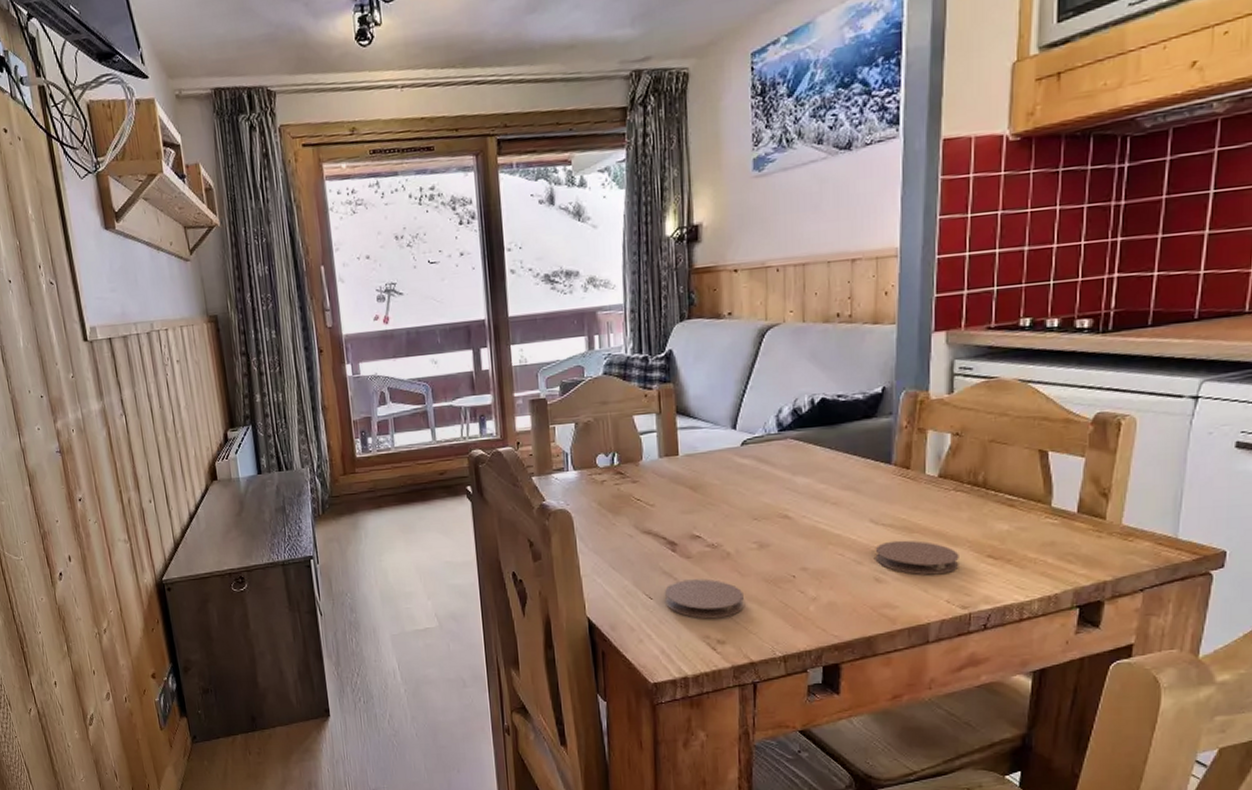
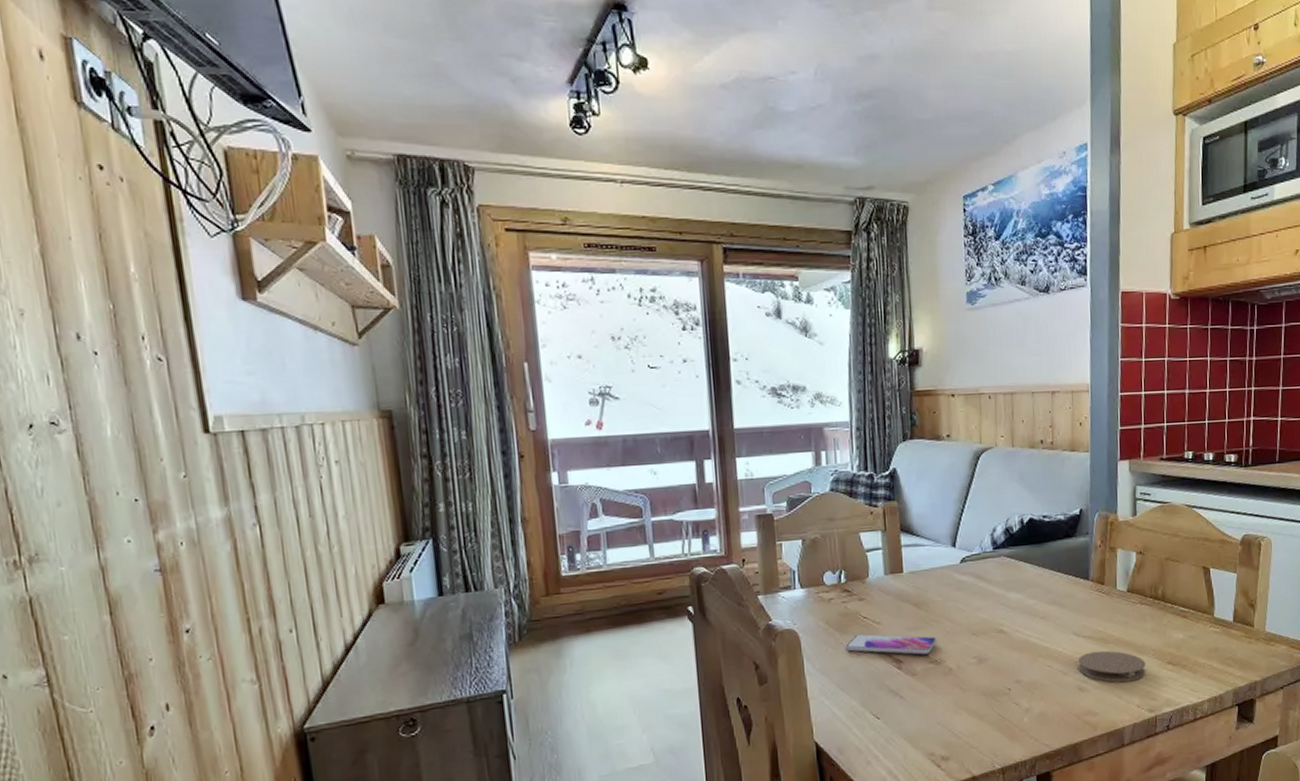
smartphone: none [618,515,714,538] -> present [846,634,937,655]
coaster: present [665,579,744,619] -> none [892,695,965,736]

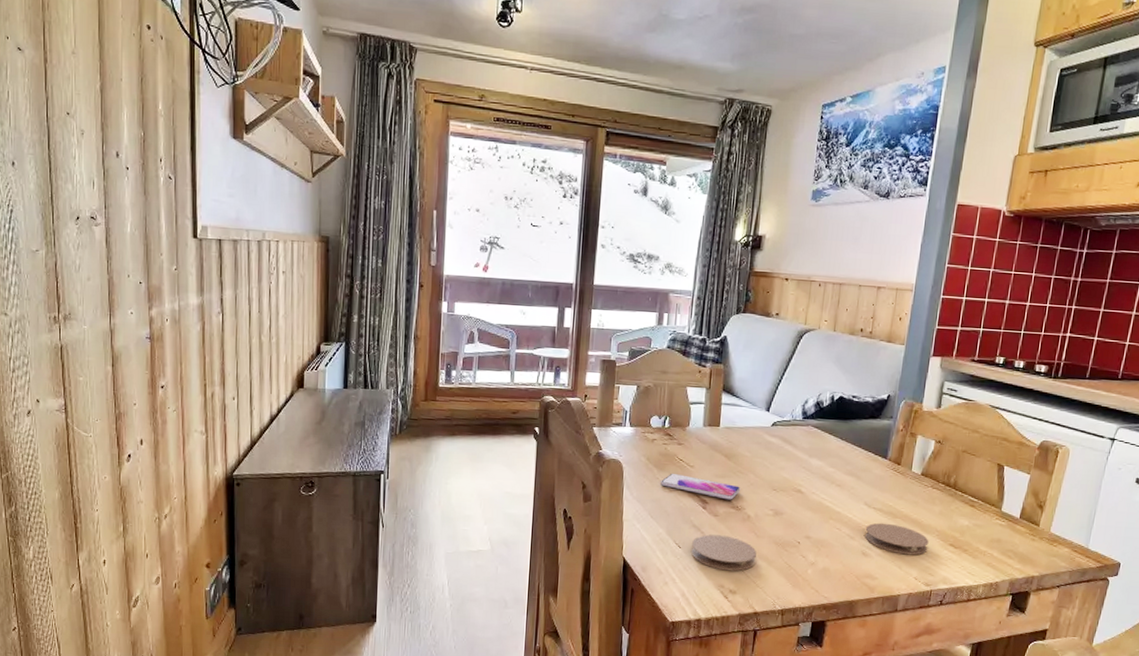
coaster: none [892,695,965,736] -> present [691,534,757,572]

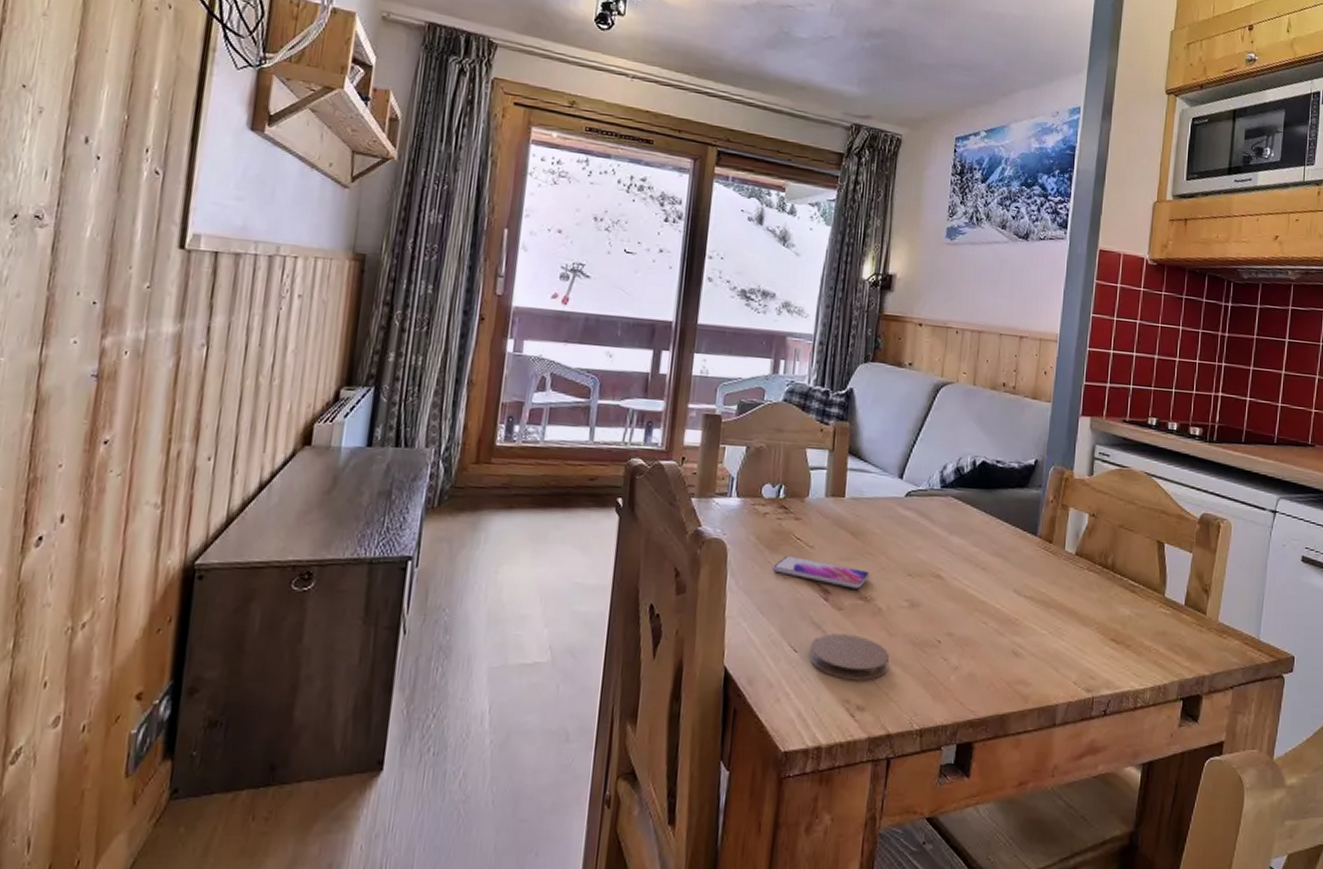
coaster: present [864,522,929,556] -> none [1015,614,1088,654]

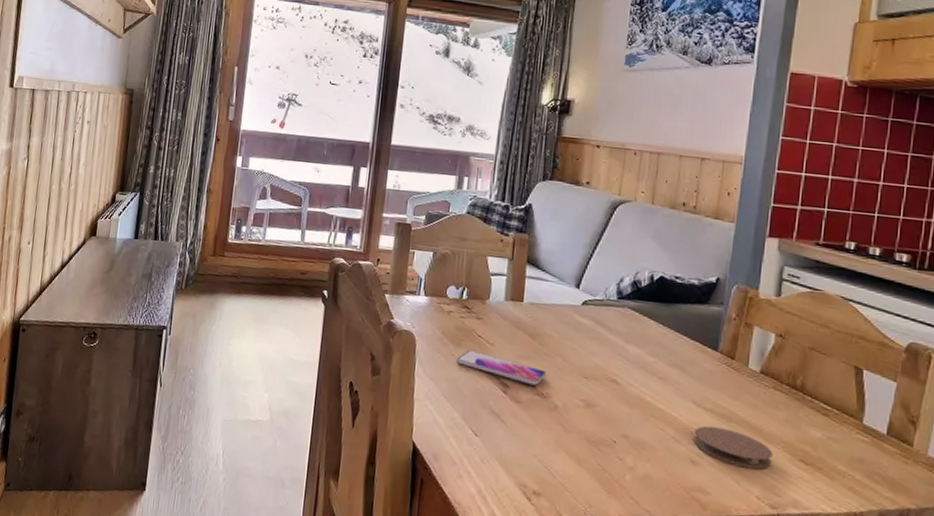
coaster: present [810,633,889,681] -> none [489,423,565,470]
coaster: none [1015,614,1088,654] -> present [693,426,773,470]

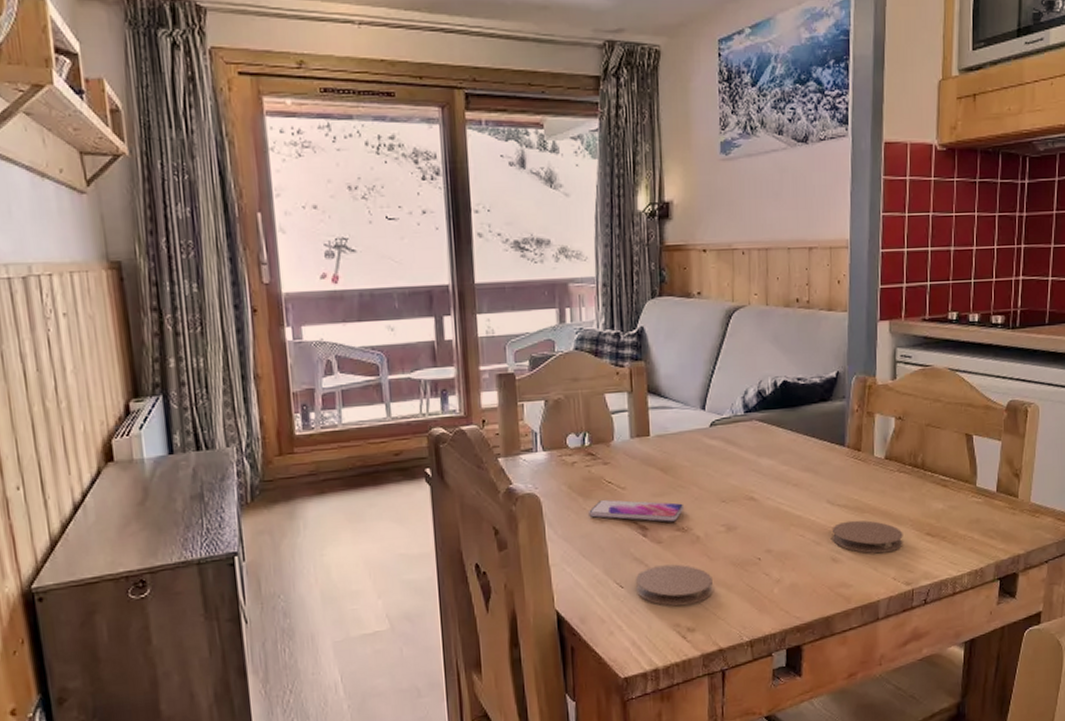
coaster: none [489,423,565,470] -> present [636,564,713,606]

